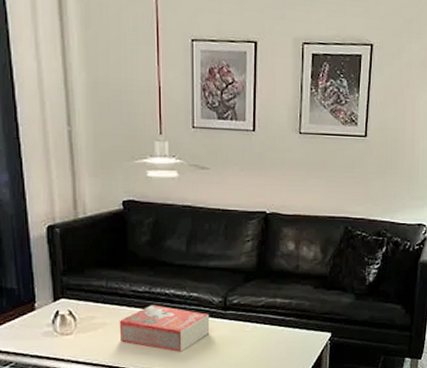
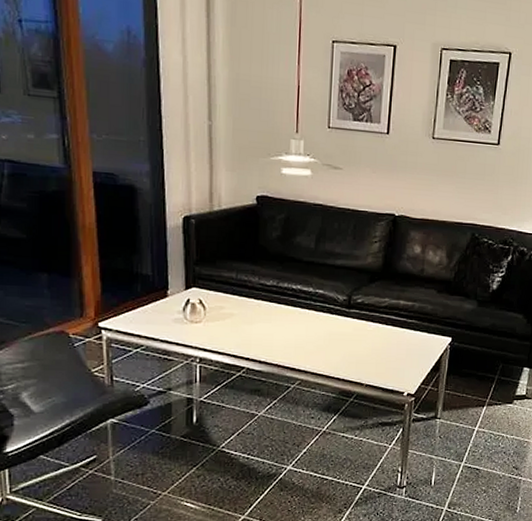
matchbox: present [119,305,210,352] -> none [246,299,334,347]

